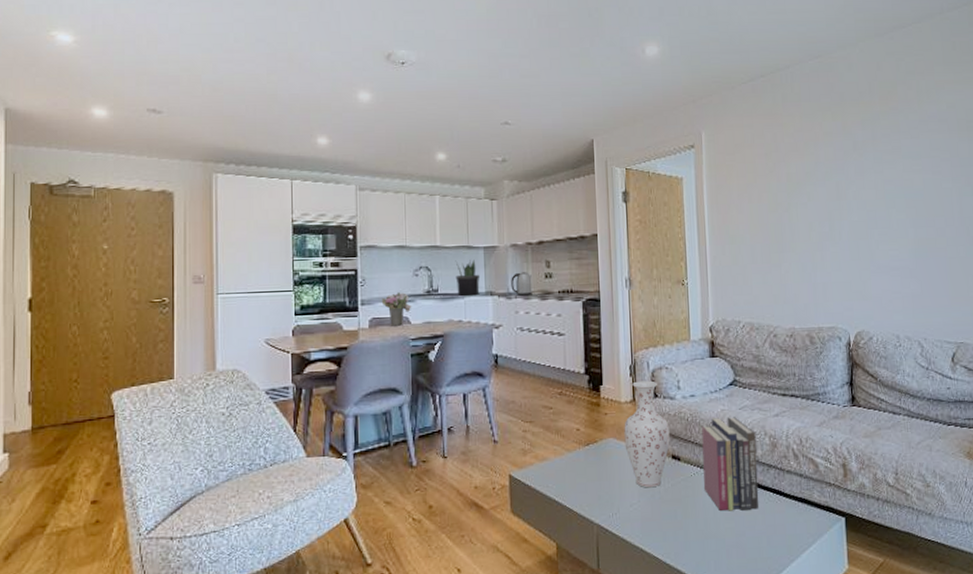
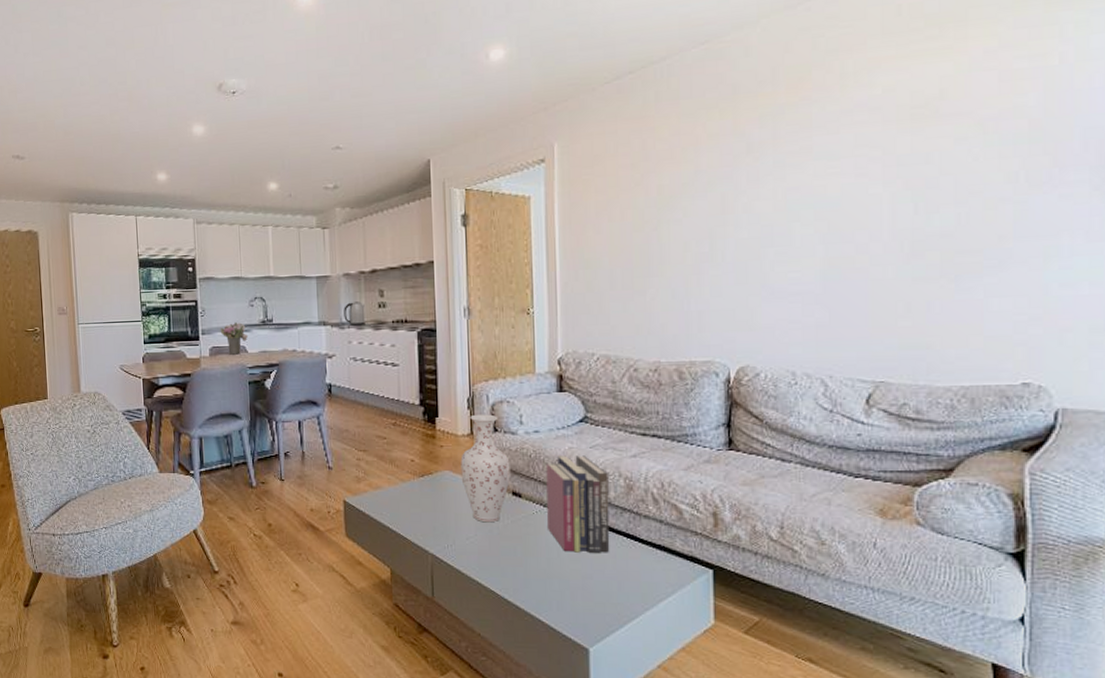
planter: present [455,260,481,297] -> none [288,290,313,327]

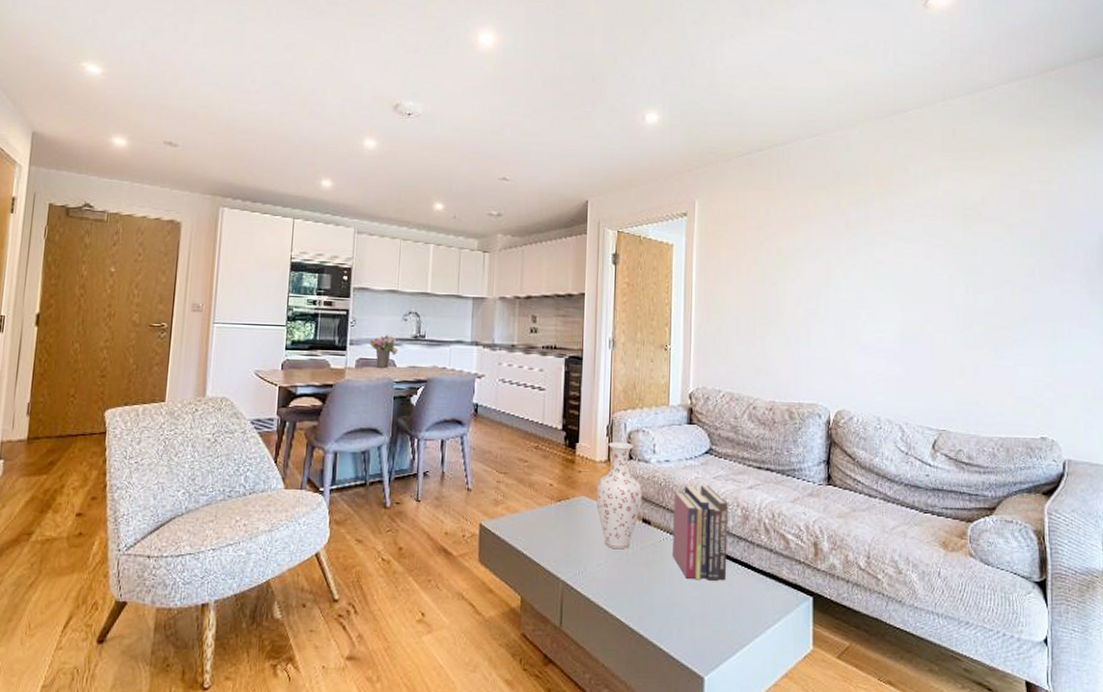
kettle: present [344,301,366,326] -> none [496,325,517,348]

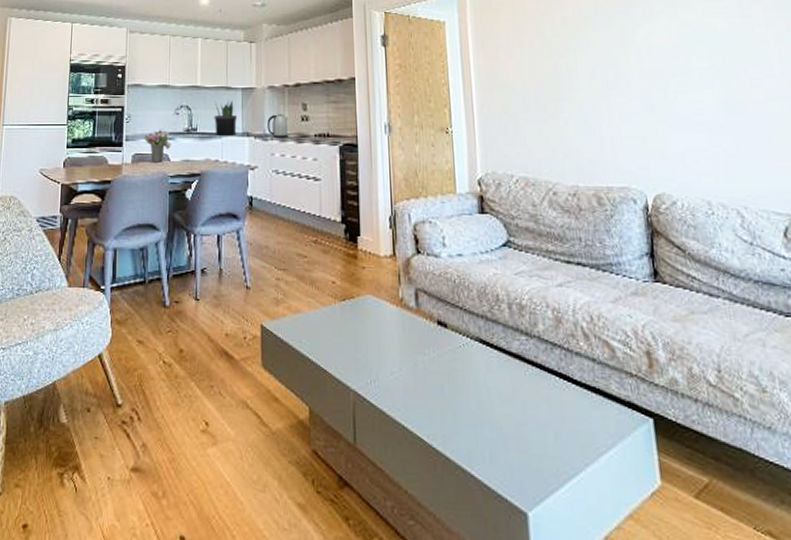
planter: none [443,308,467,345] -> present [214,100,238,137]
kettle: none [496,325,517,348] -> present [267,114,288,138]
vase: present [596,442,642,550] -> none [383,234,435,356]
books: present [673,485,728,581] -> none [471,282,543,395]

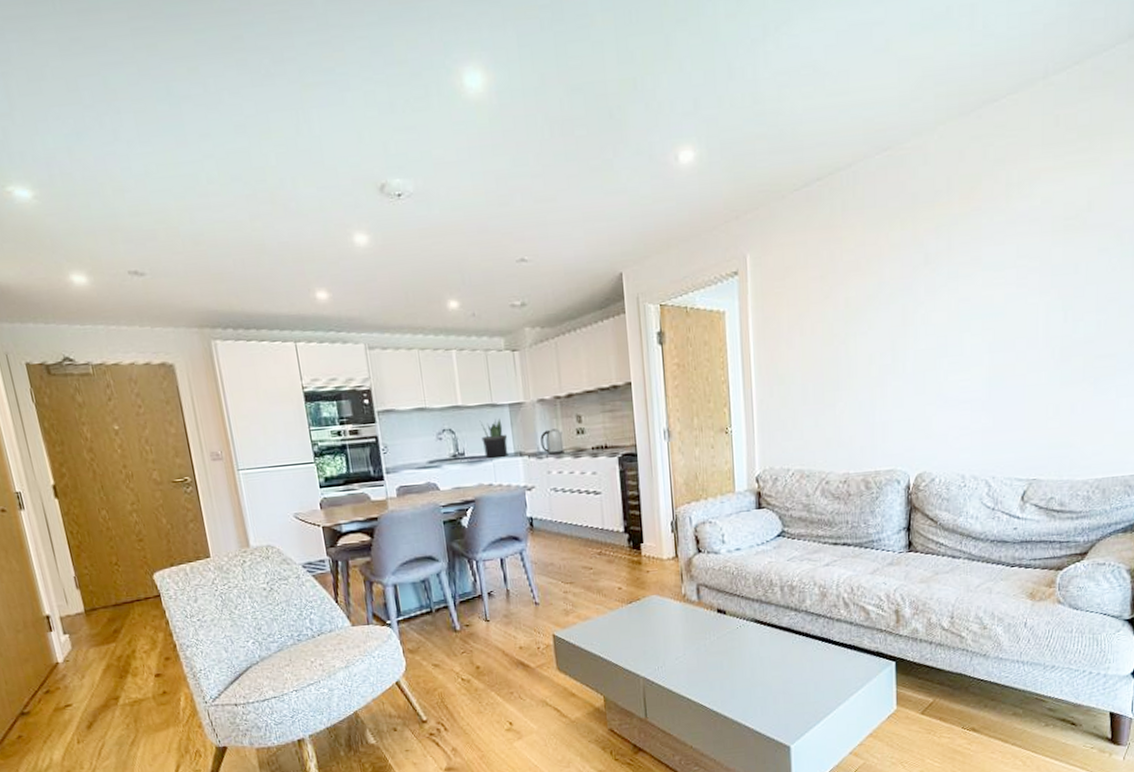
flower bouquet: present [144,129,172,163] -> none [406,457,439,494]

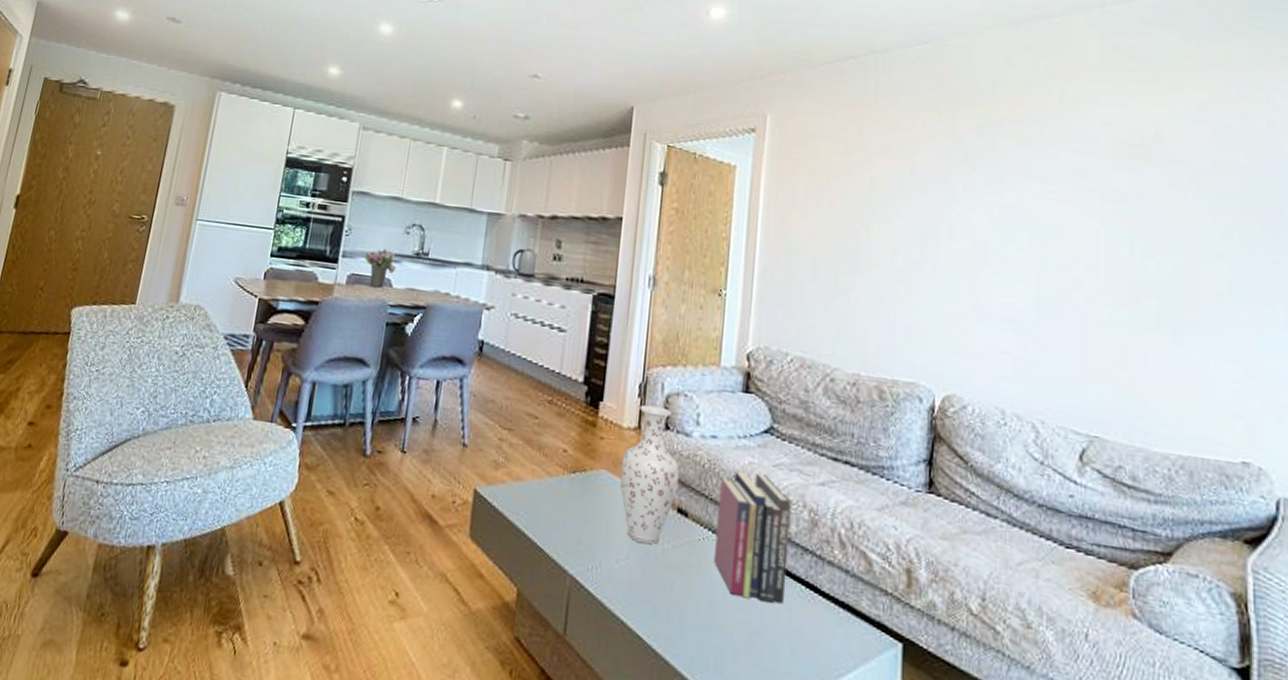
flower bouquet: none [406,457,439,494] -> present [364,248,397,288]
planter: present [479,418,509,459] -> none [449,223,479,268]
vase: none [667,536,715,642] -> present [619,404,680,545]
books: none [748,568,807,660] -> present [714,470,791,603]

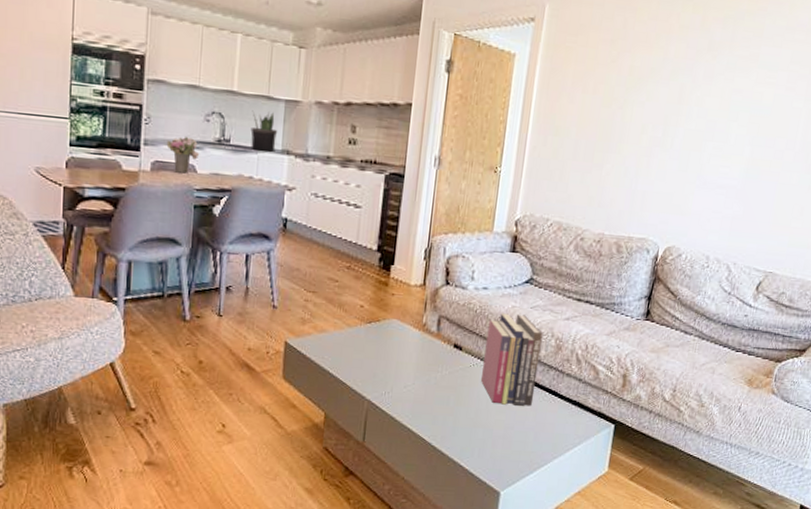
planter: none [449,223,479,268] -> present [250,110,278,153]
kettle: present [512,248,538,278] -> none [310,133,334,161]
vase: present [619,404,680,545] -> none [407,266,457,373]

